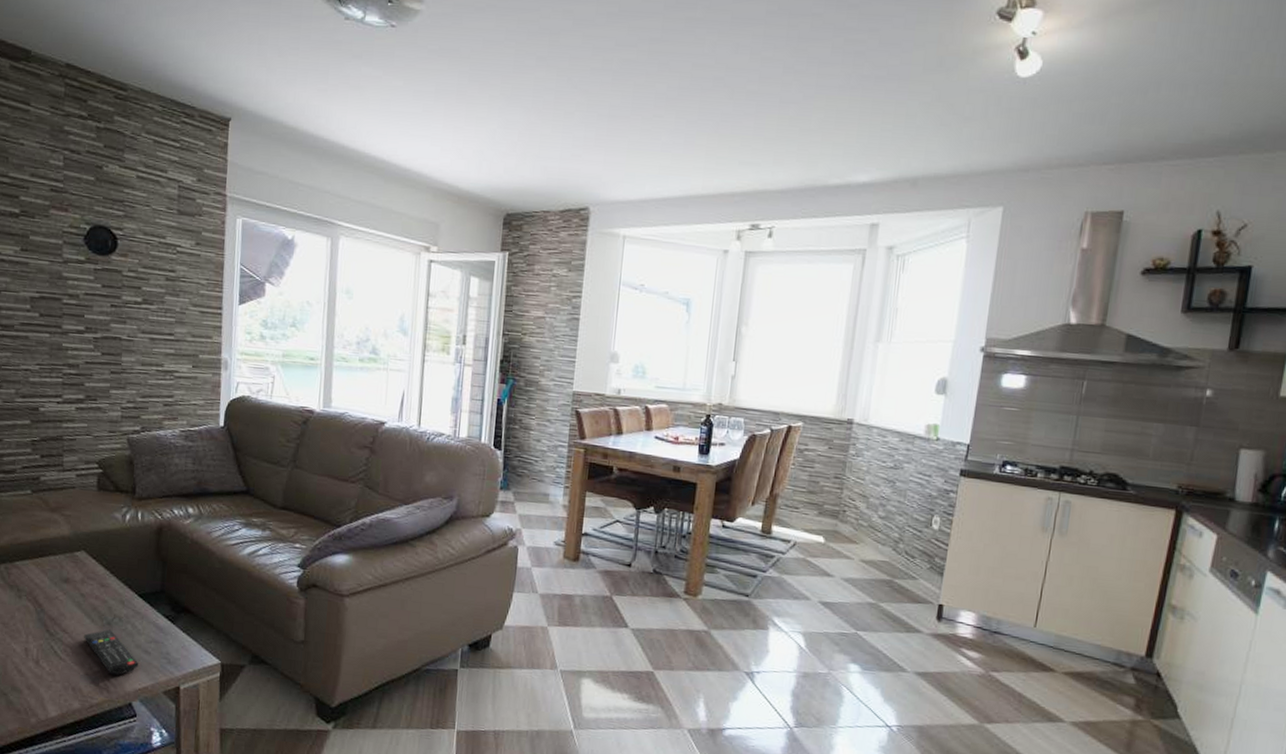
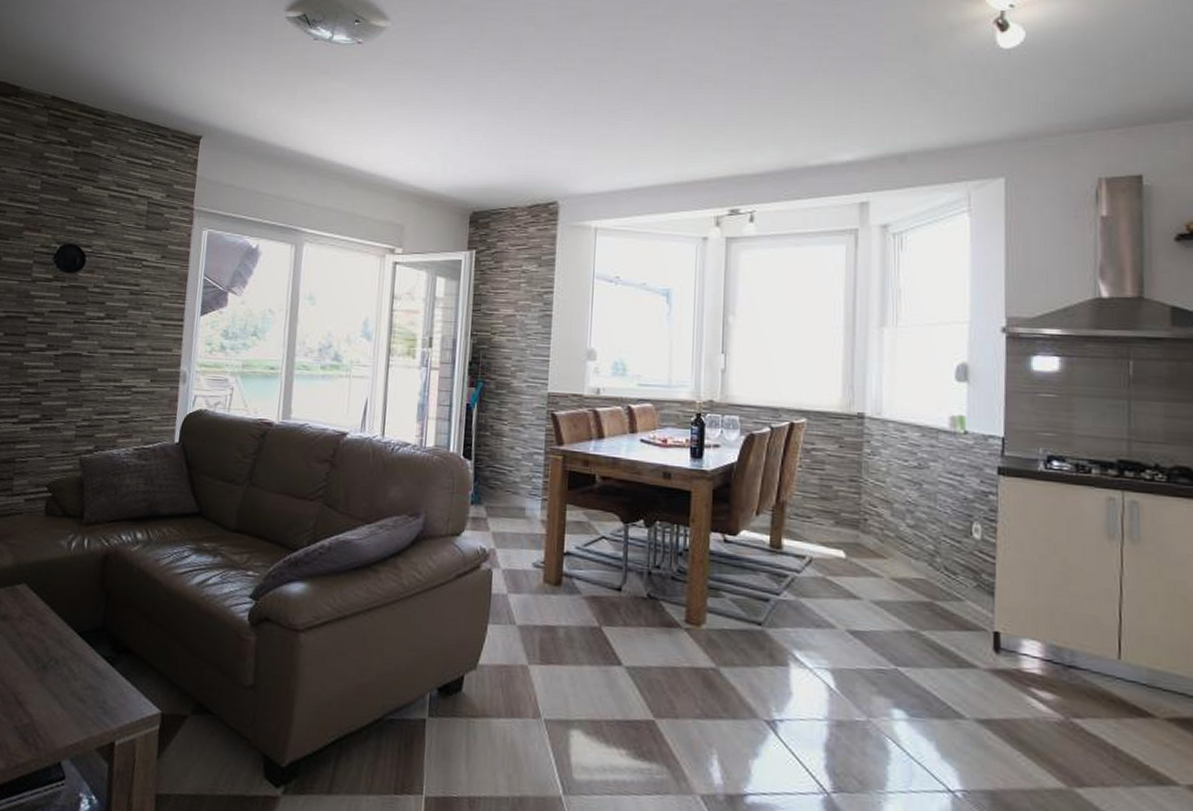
remote control: present [84,628,139,675] -> none [16,673,73,729]

